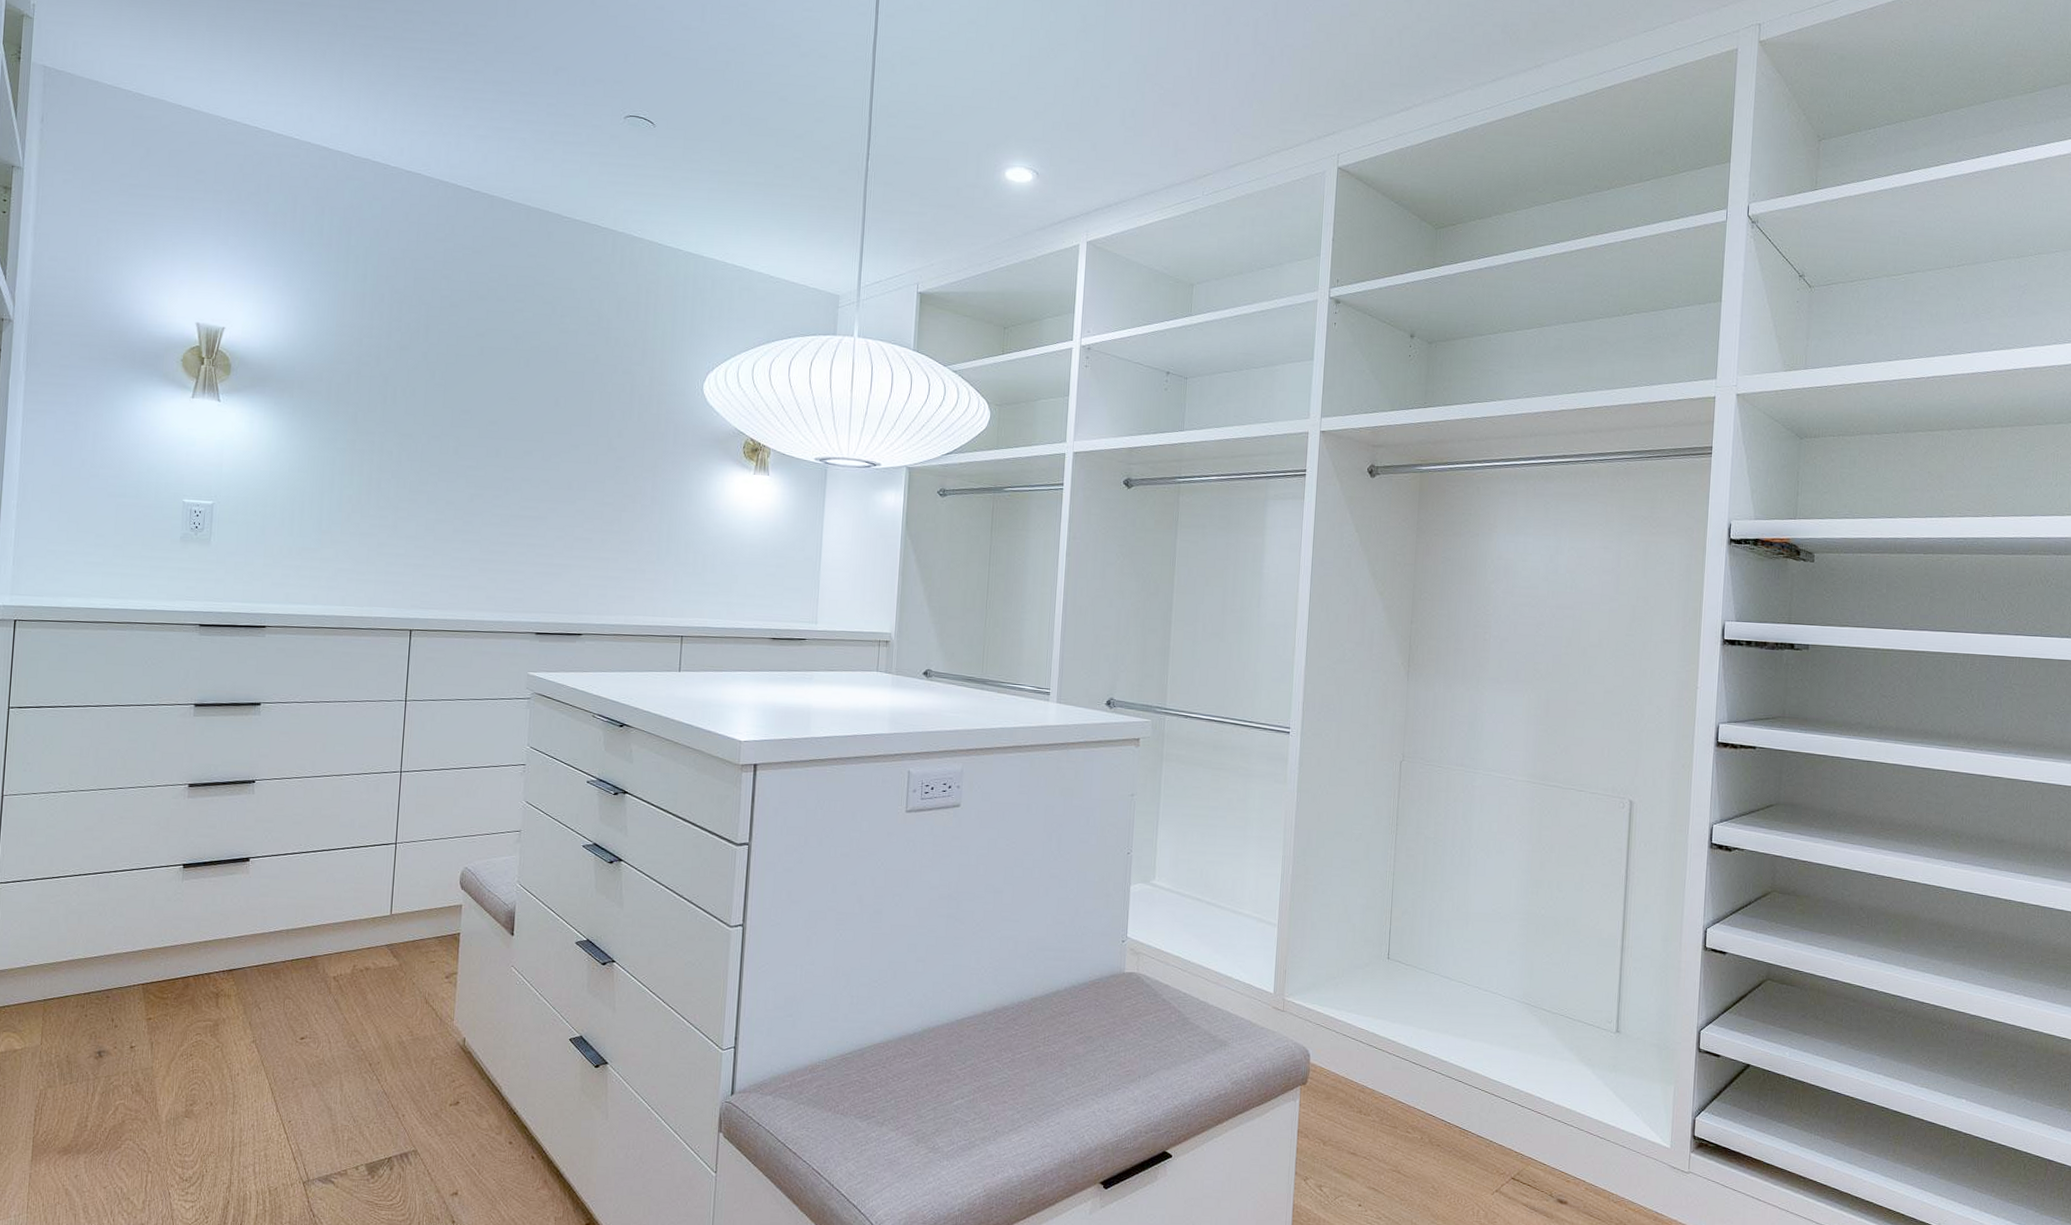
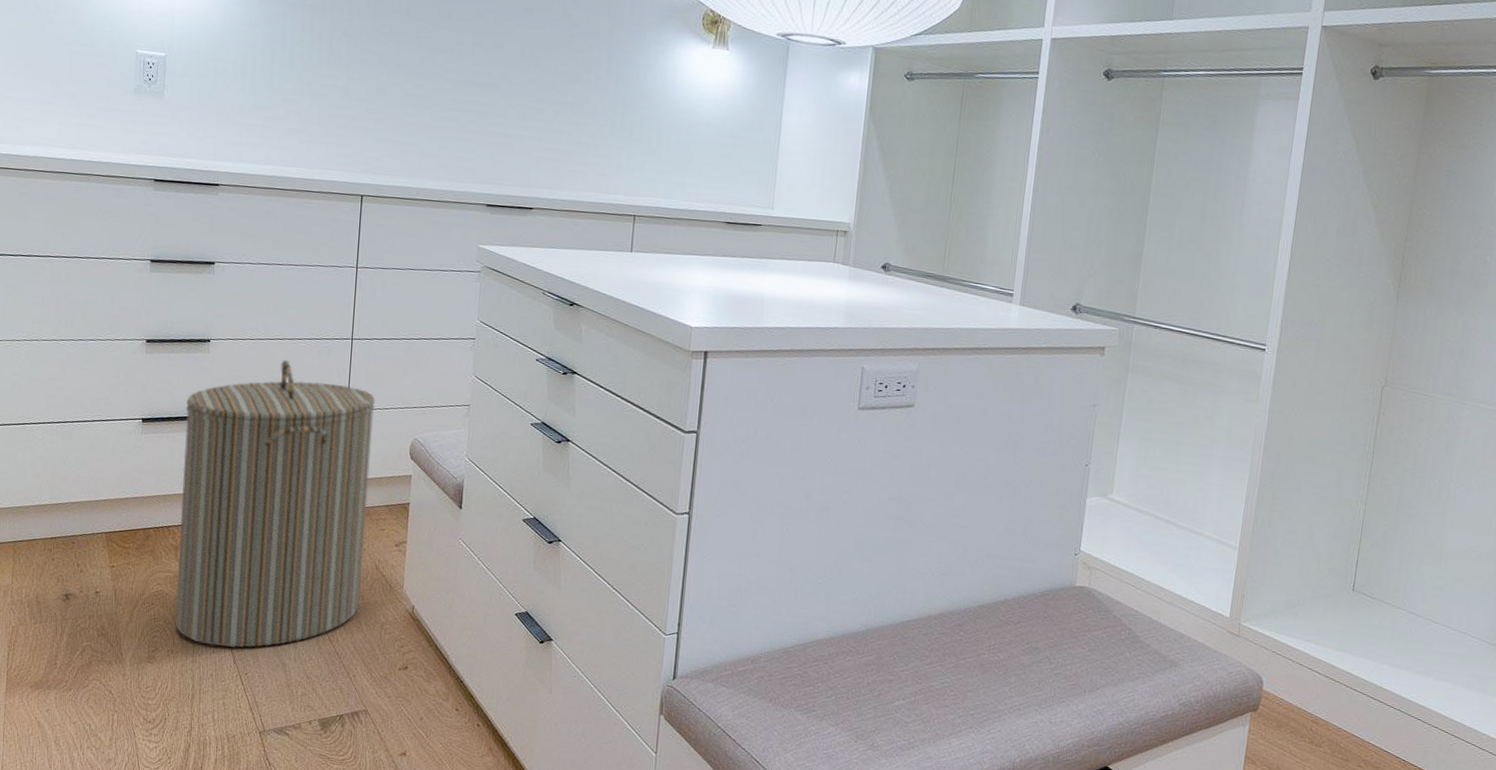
laundry hamper: none [215,796,425,1096] -> present [175,359,375,648]

